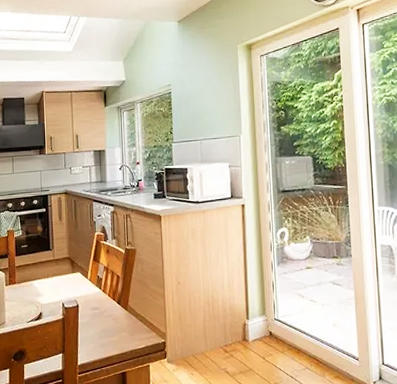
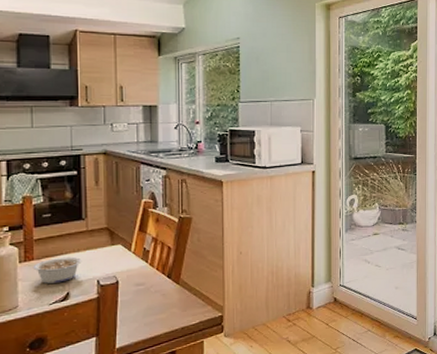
legume: none [15,282,51,304] -> present [32,256,82,284]

